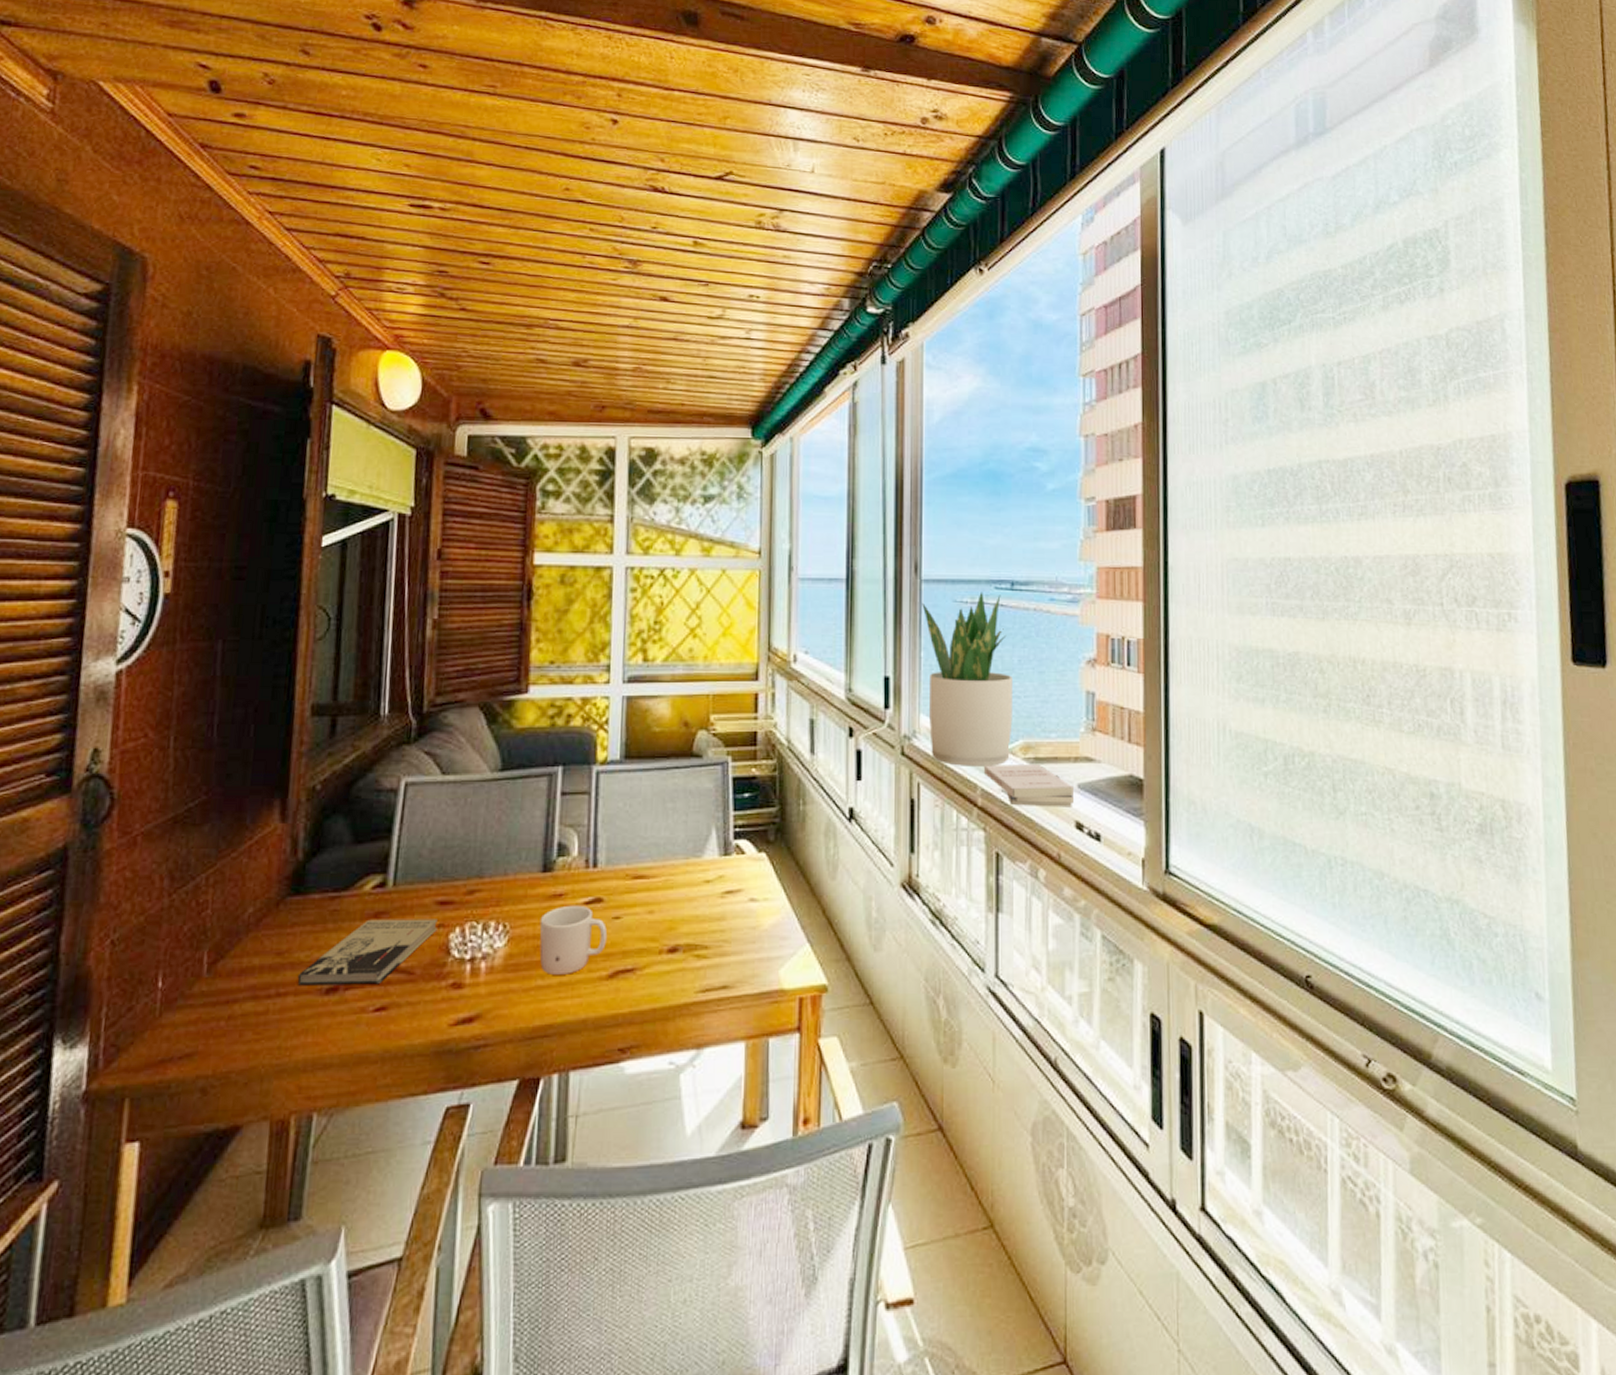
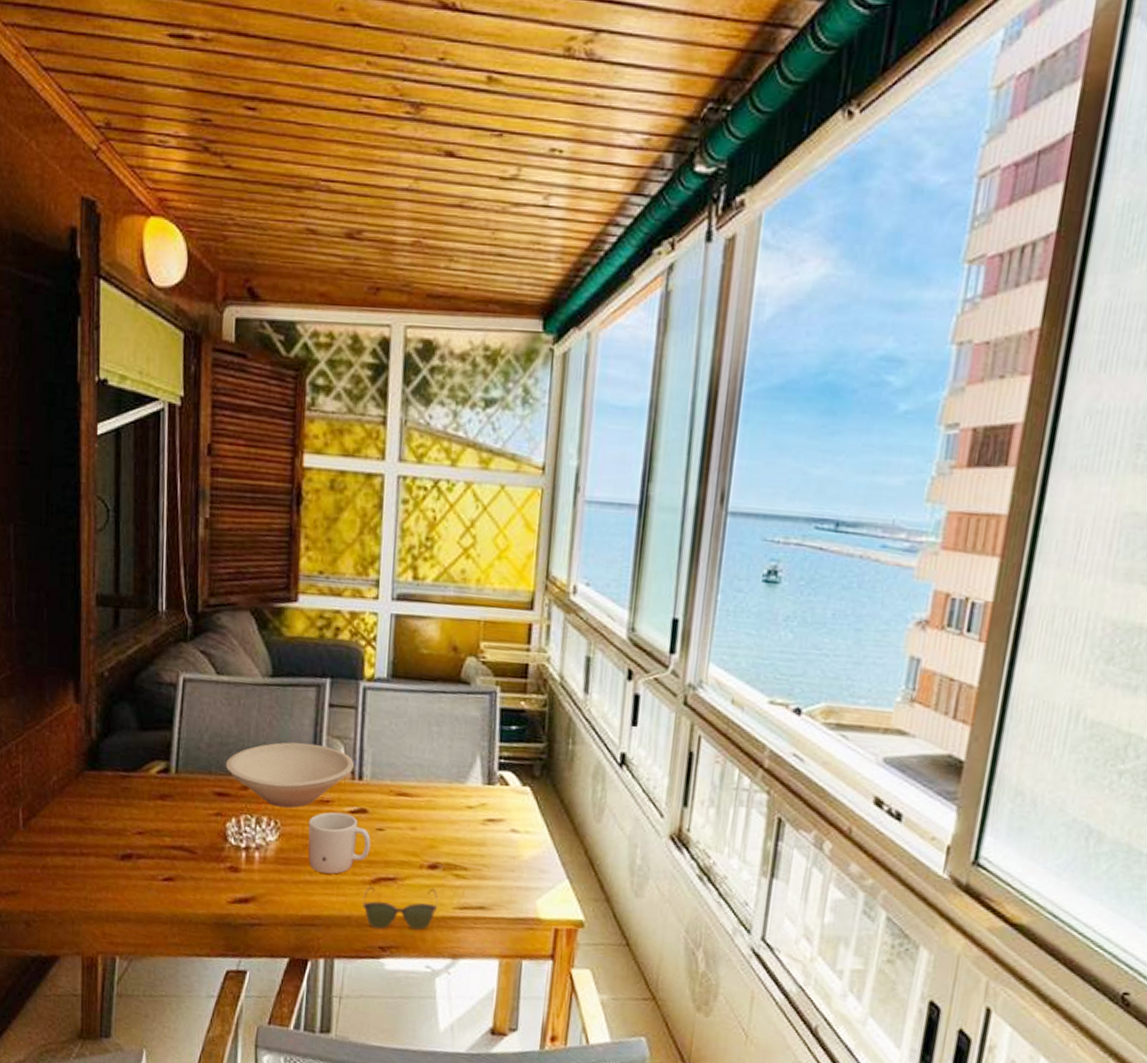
book: present [297,919,438,986] -> none [97,800,216,858]
ceramic bowl: none [449,835,588,909] -> present [225,742,354,808]
sunglasses: none [600,973,680,1028] -> present [363,886,438,930]
planter: present [922,592,1013,768] -> none [717,531,823,728]
books: present [983,763,1075,807] -> none [774,725,878,782]

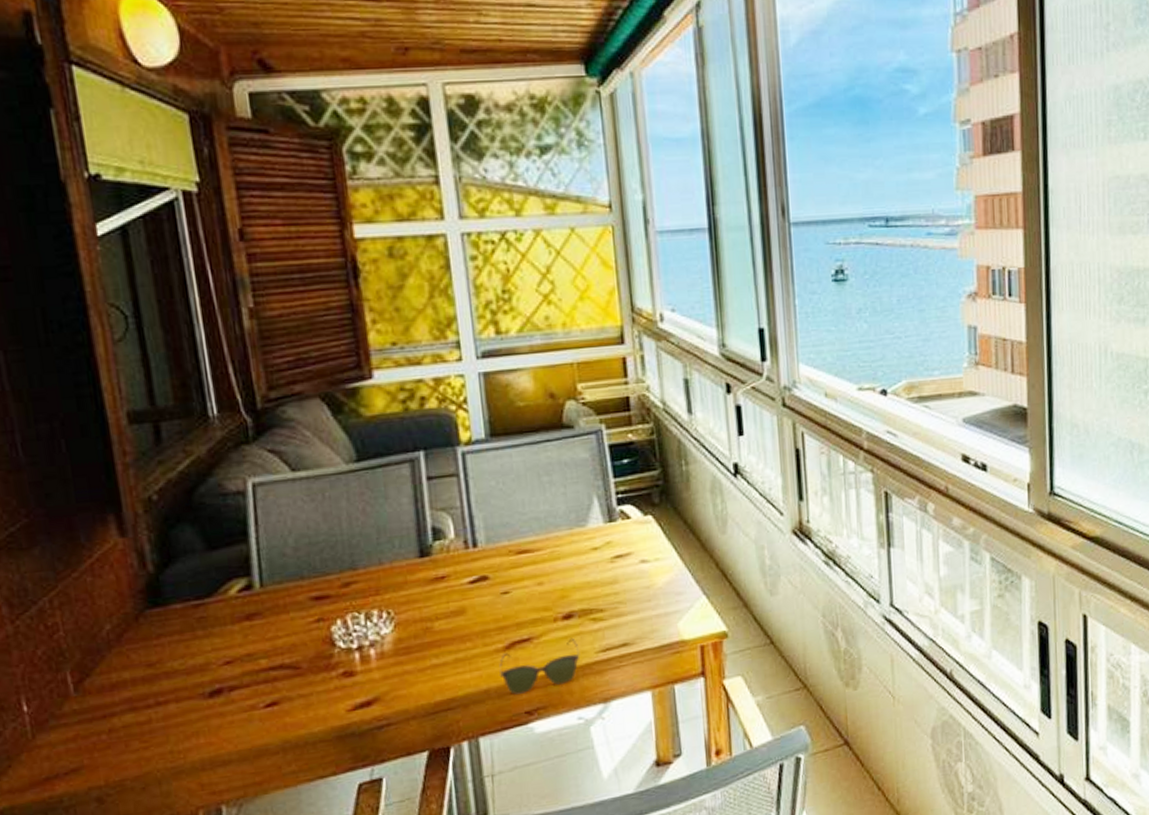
ceramic bowl: present [225,742,354,808] -> none [318,521,465,597]
mug: present [307,811,372,875] -> none [425,584,499,653]

